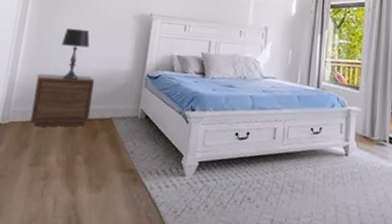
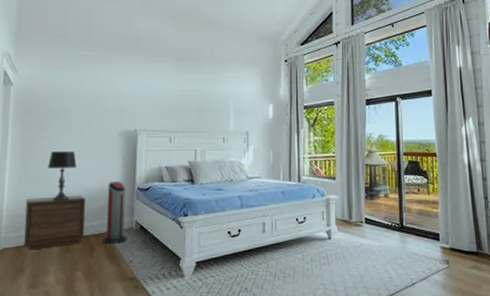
air purifier: none [106,65,135,131] -> present [103,182,128,244]

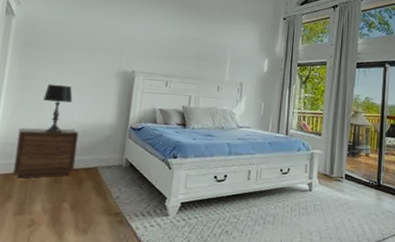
air purifier: present [103,182,128,244] -> none [92,119,119,179]

